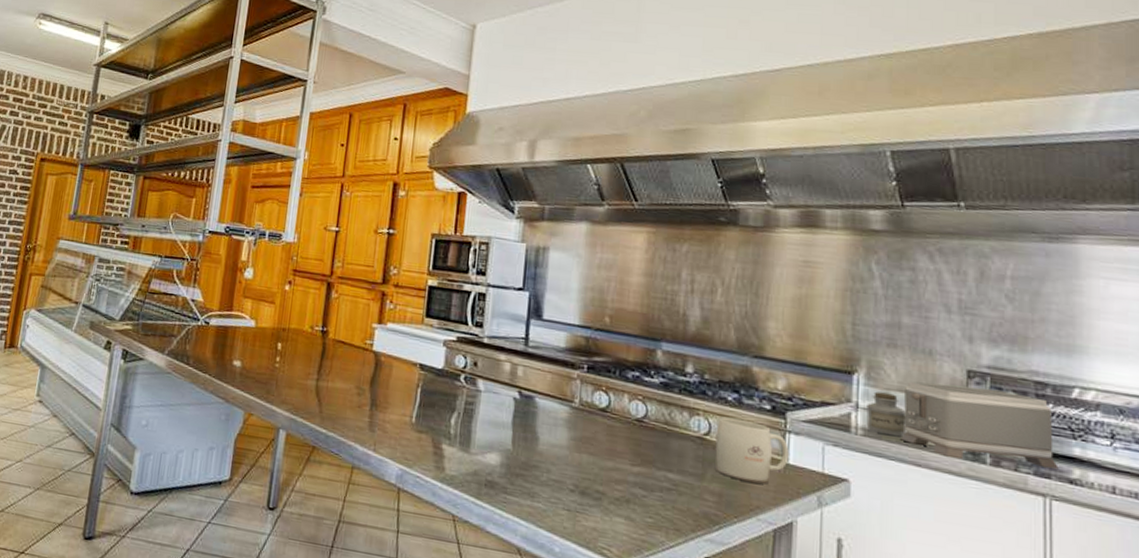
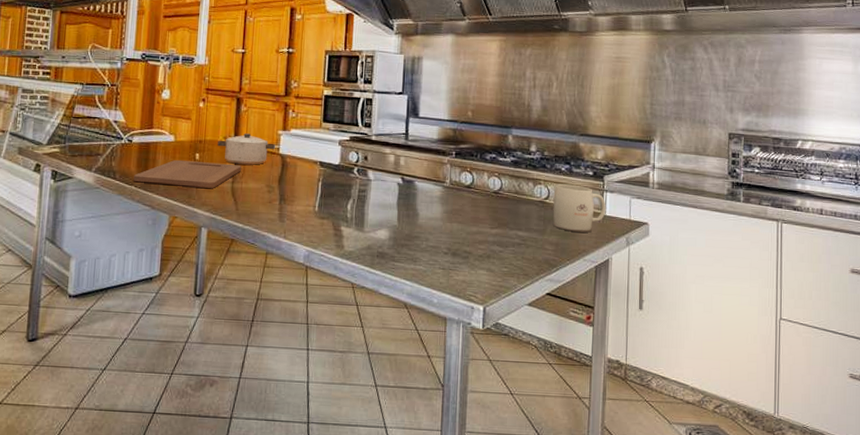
cutting board: none [208,348,329,385] -> present [134,160,242,189]
cooking pot: none [302,323,370,362] -> present [217,133,276,165]
jar: present [866,391,906,437] -> none [660,154,687,187]
toaster: present [900,381,1059,470] -> none [683,144,787,201]

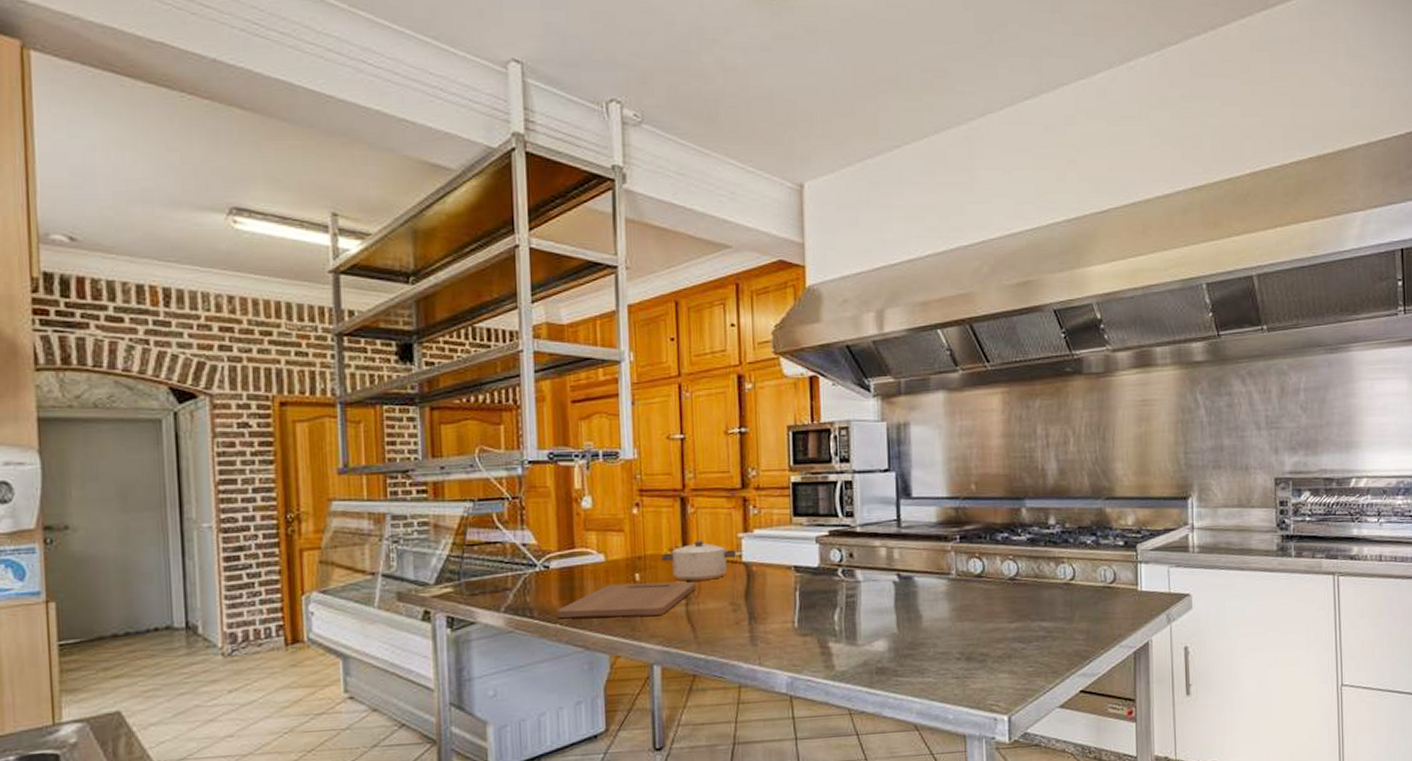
mug: present [552,183,606,233] -> none [1080,558,1142,615]

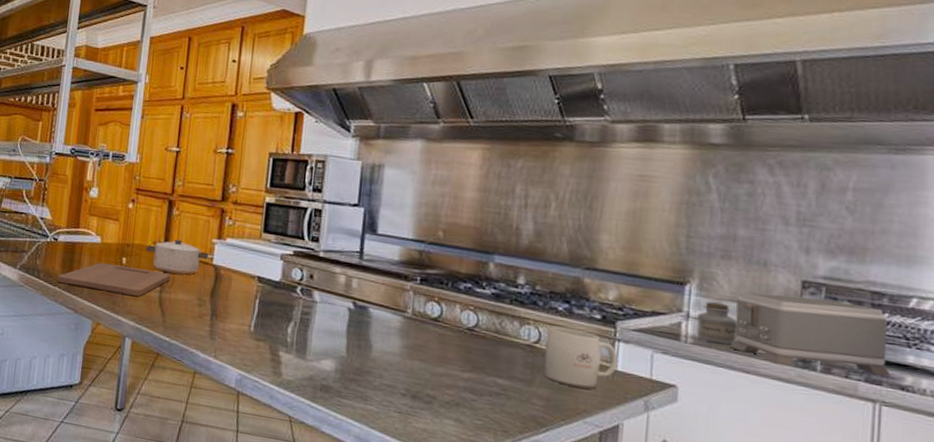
mug: none [1080,558,1142,615] -> present [544,325,618,390]
jar: none [1200,510,1231,548] -> present [696,301,737,345]
toaster: none [1227,491,1343,558] -> present [730,291,891,377]

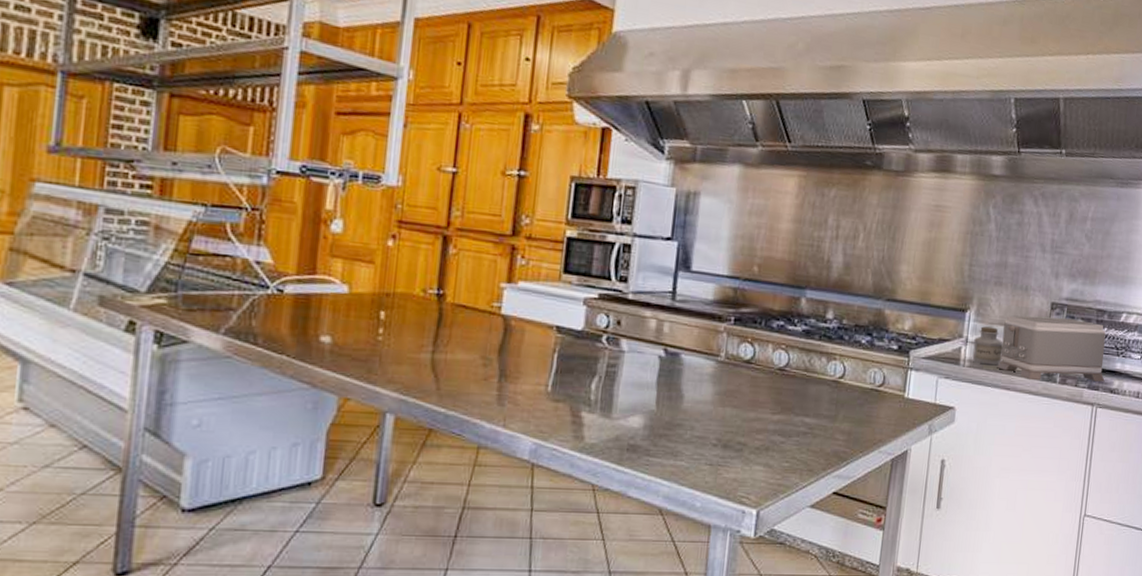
cutting board: present [58,263,171,297] -> none [285,320,447,361]
cooking pot: present [146,239,210,275] -> none [412,285,497,329]
mug: present [544,325,618,390] -> none [847,359,910,419]

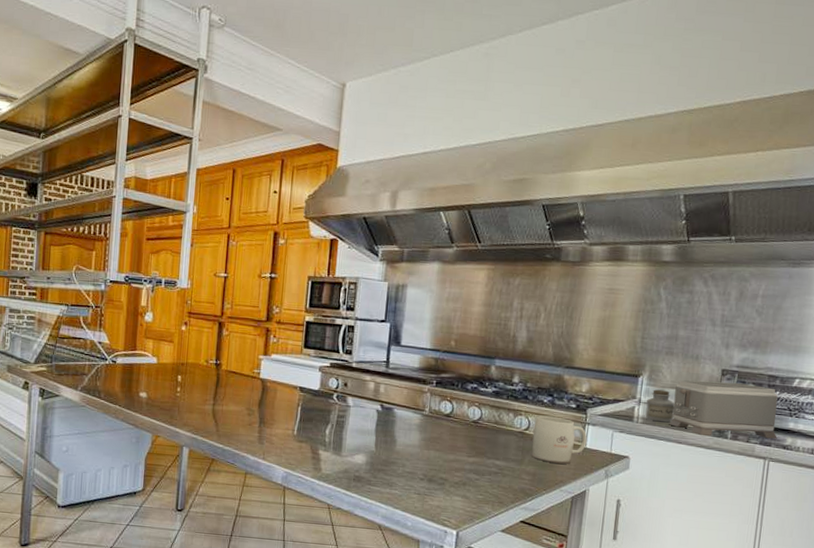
mug: none [847,359,910,419] -> present [531,415,587,464]

